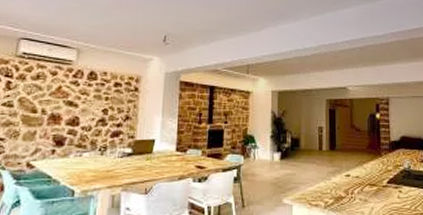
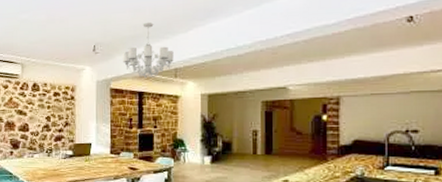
chandelier: none [195,18,246,72] -> present [123,22,174,78]

